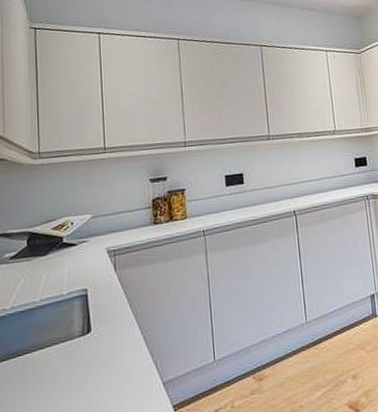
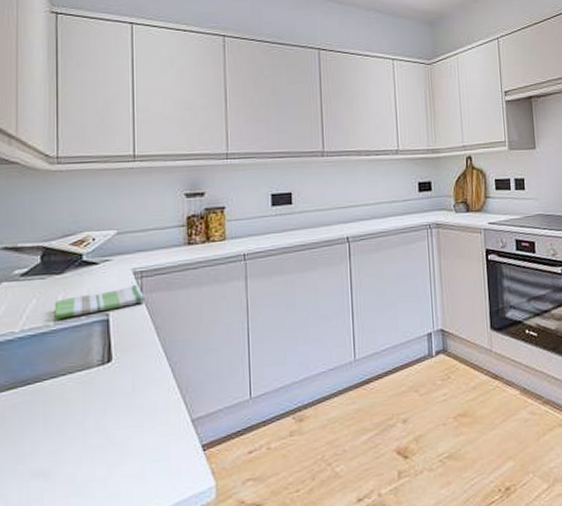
dish towel: none [40,261,119,297] -> present [54,284,145,320]

